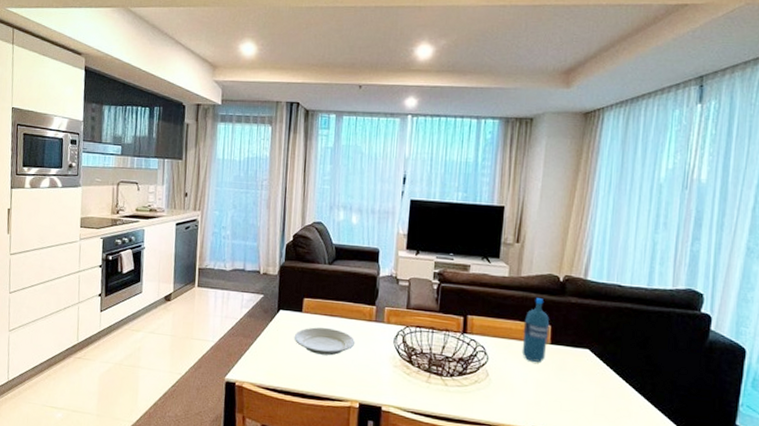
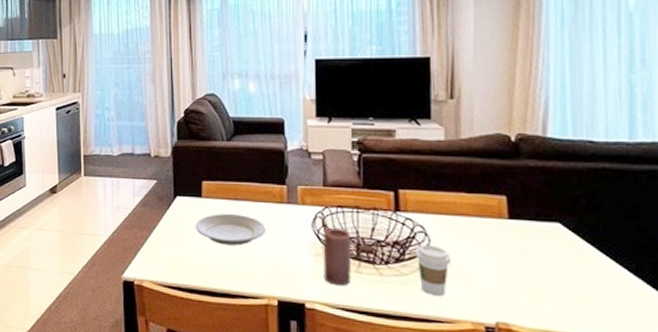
candle: none [399,344,424,393] -> present [323,227,351,286]
coffee cup: none [475,361,504,405] -> present [415,244,452,297]
water bottle: present [521,298,550,362] -> none [470,163,505,242]

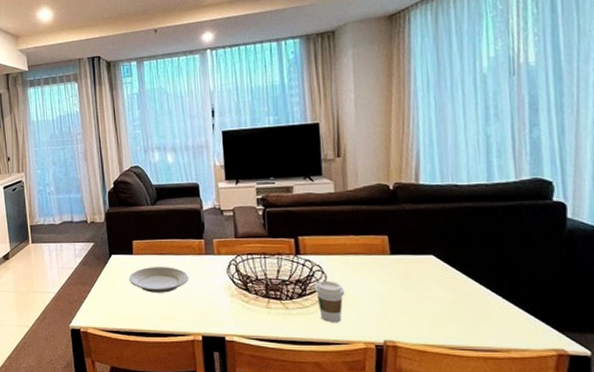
candle: present [323,227,351,286] -> none [237,271,262,320]

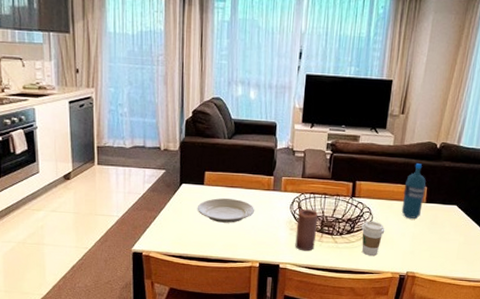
candle: none [237,271,262,320] -> present [295,208,318,251]
water bottle: none [358,209,388,275] -> present [401,163,426,219]

